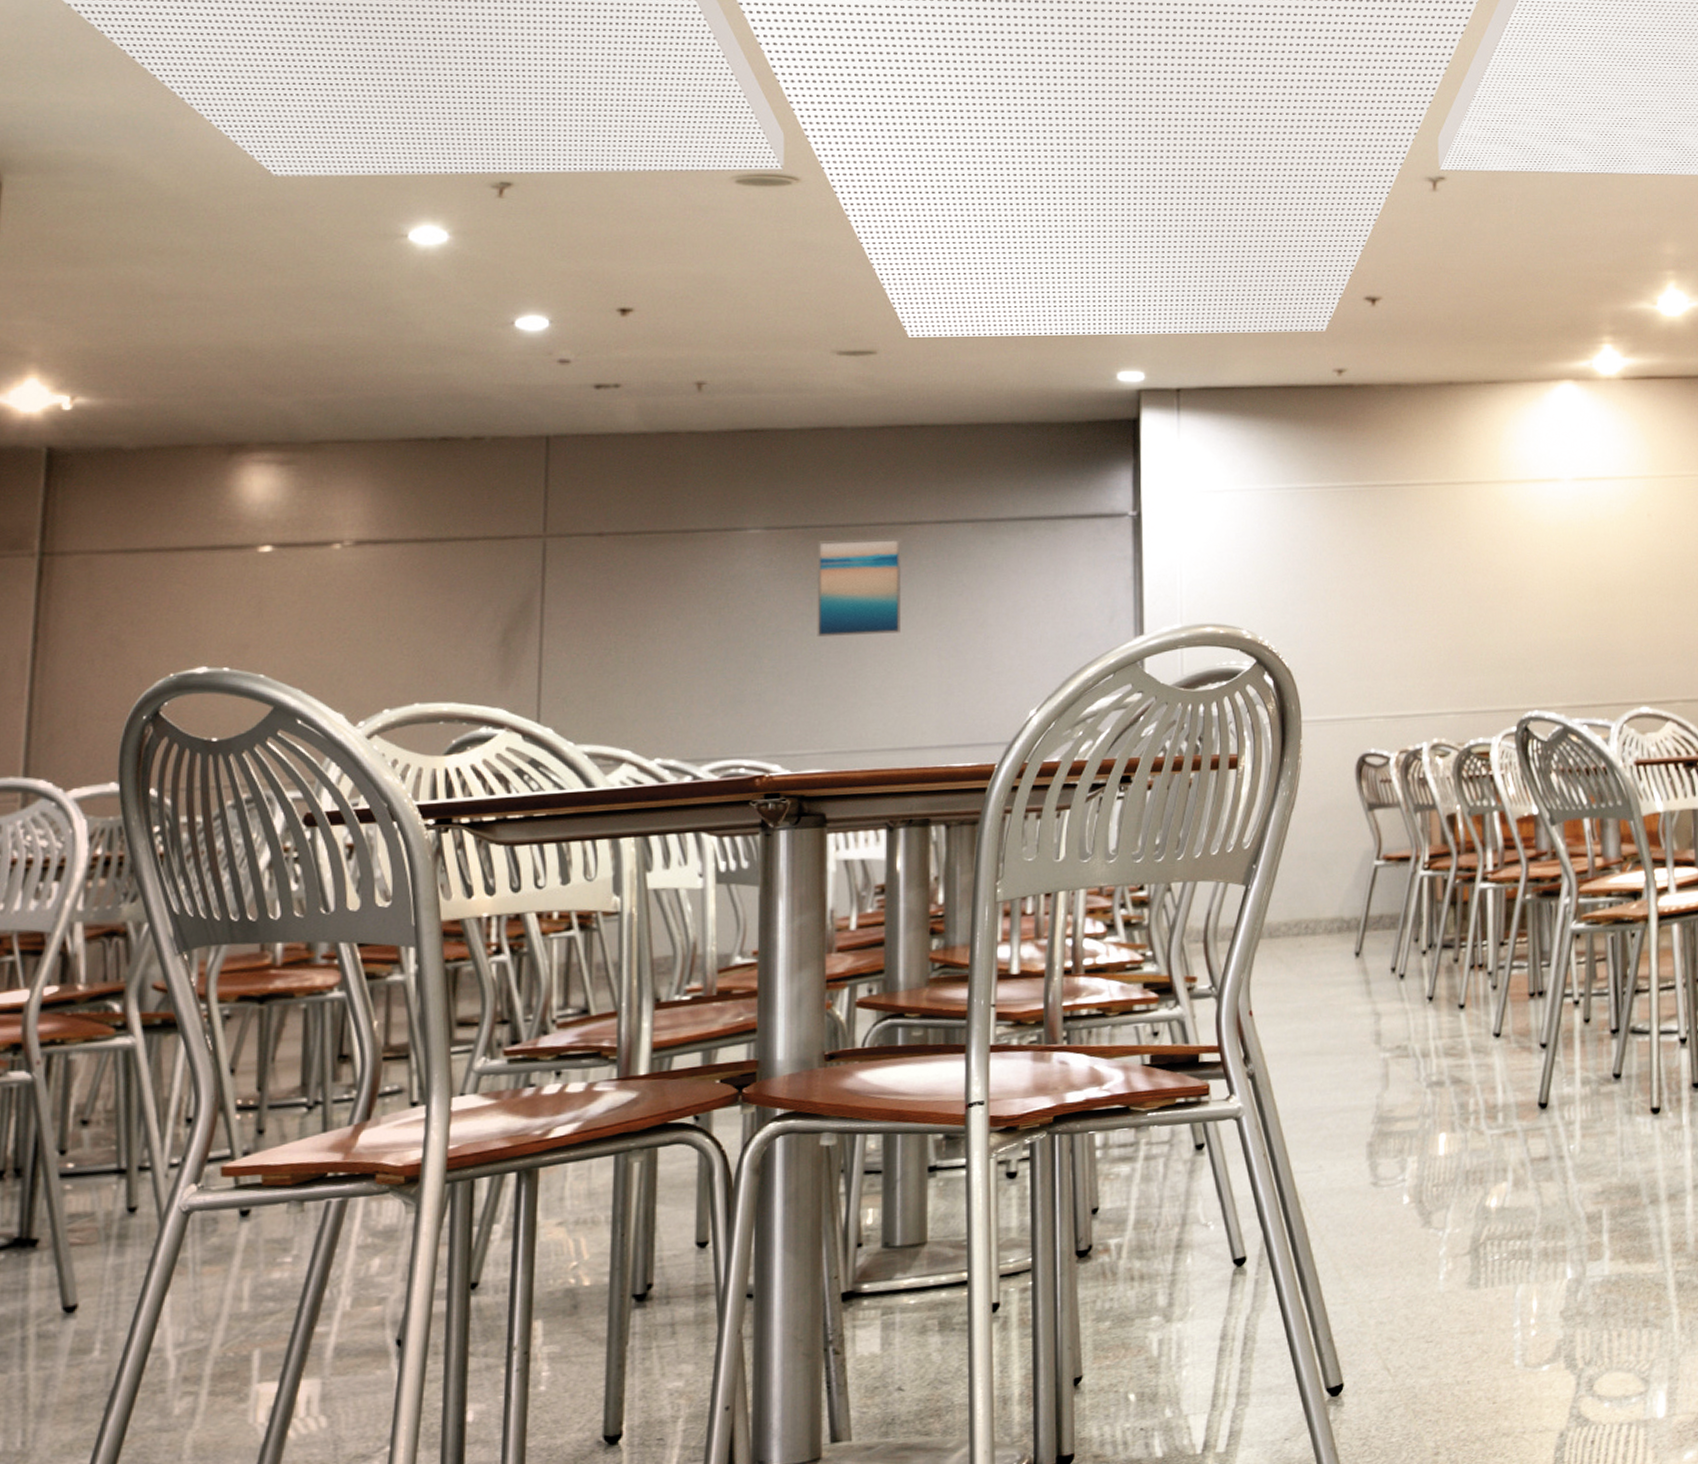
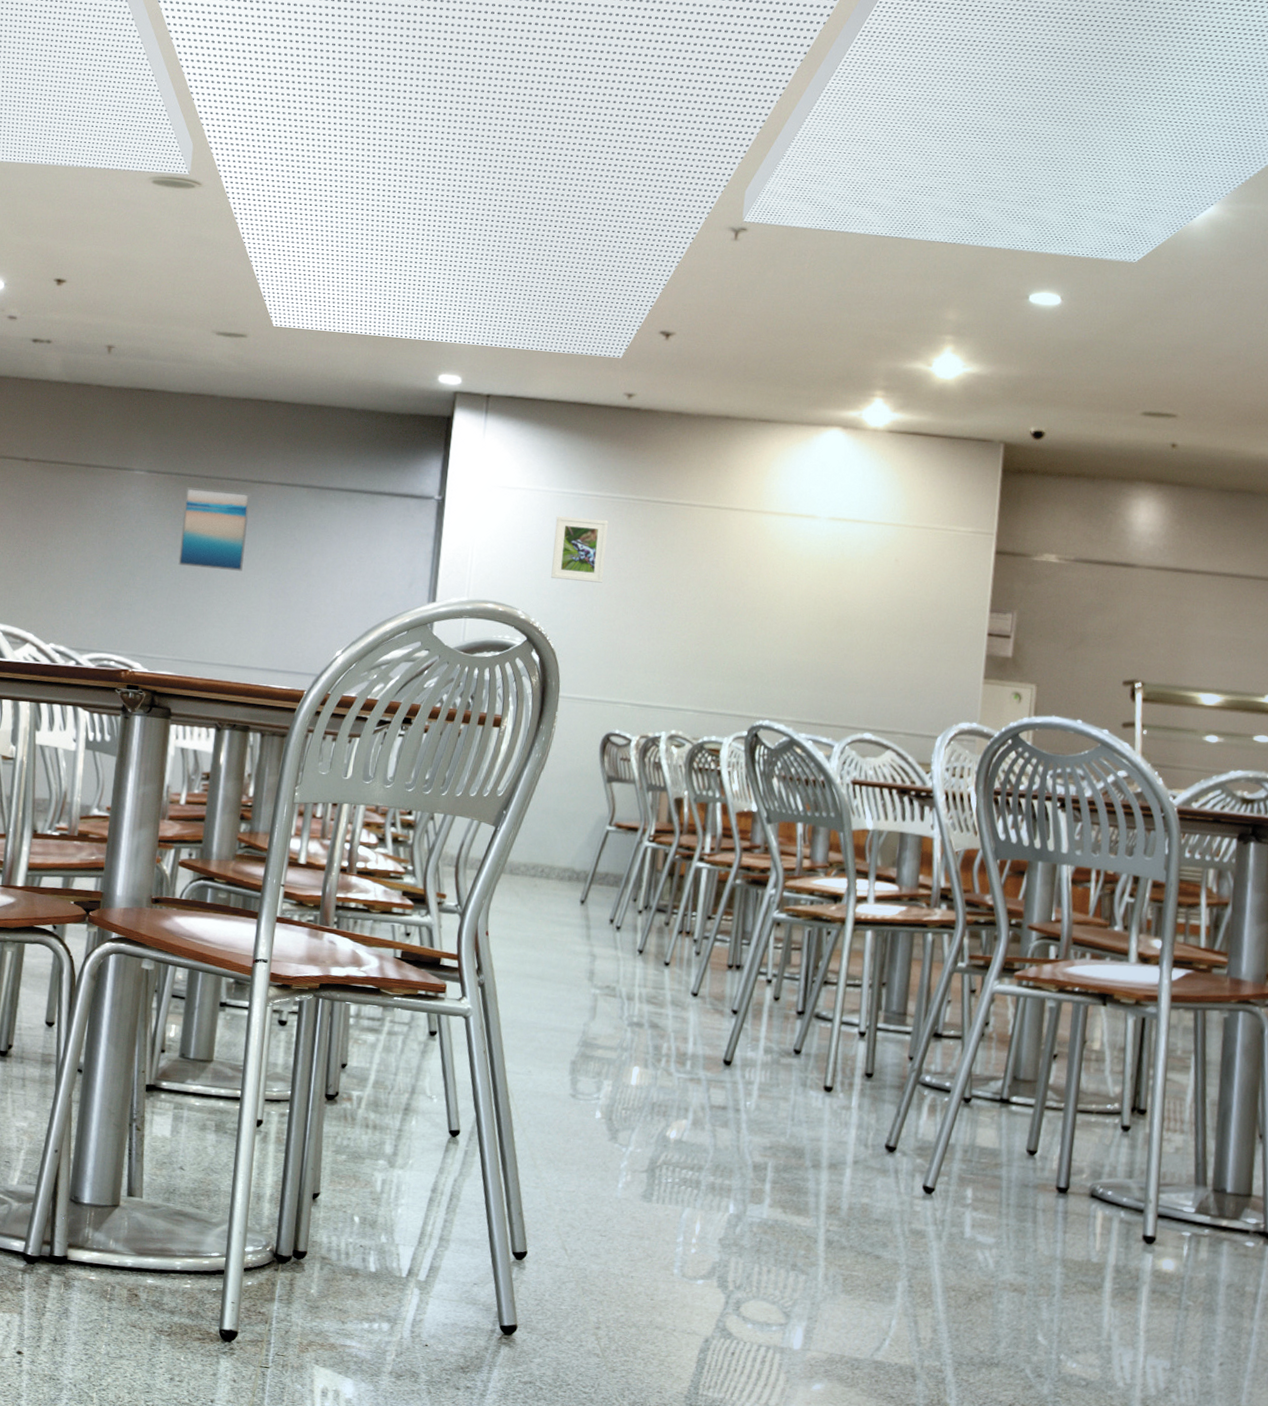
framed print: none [1273,514,1336,587] -> present [551,516,608,583]

